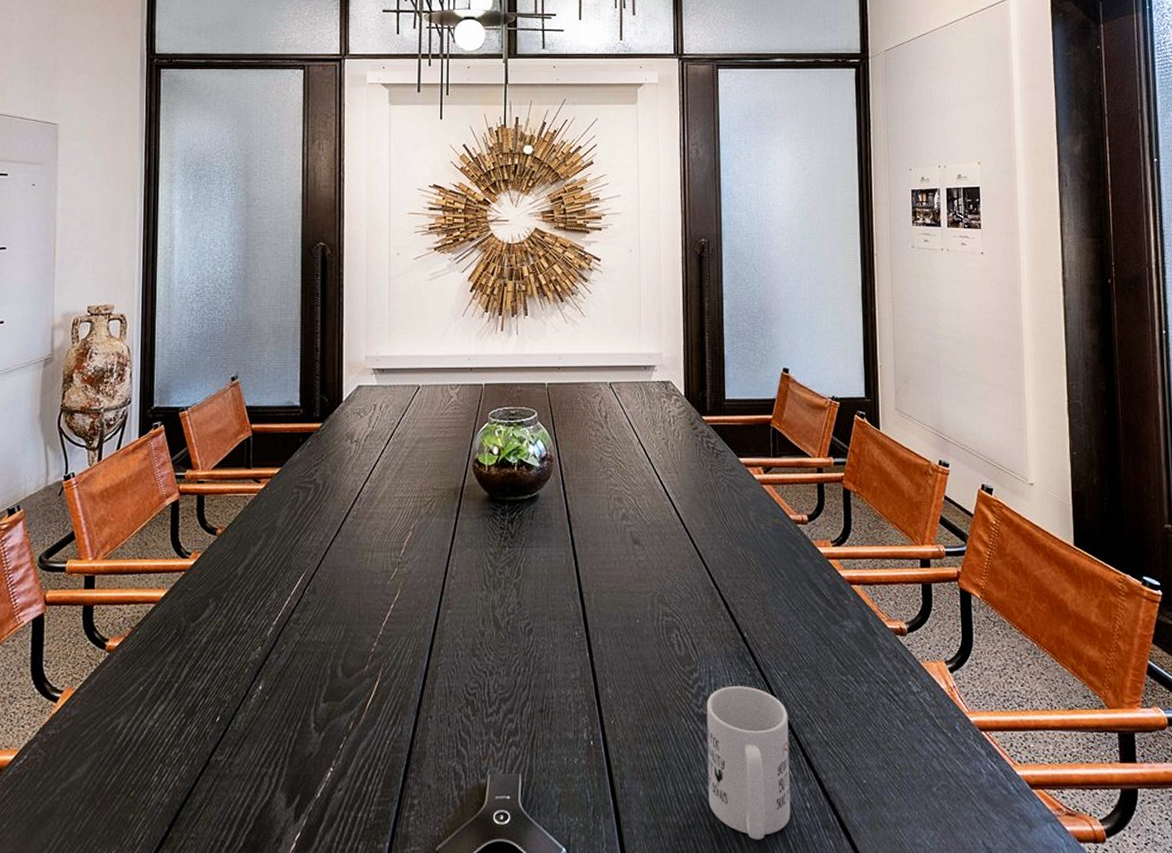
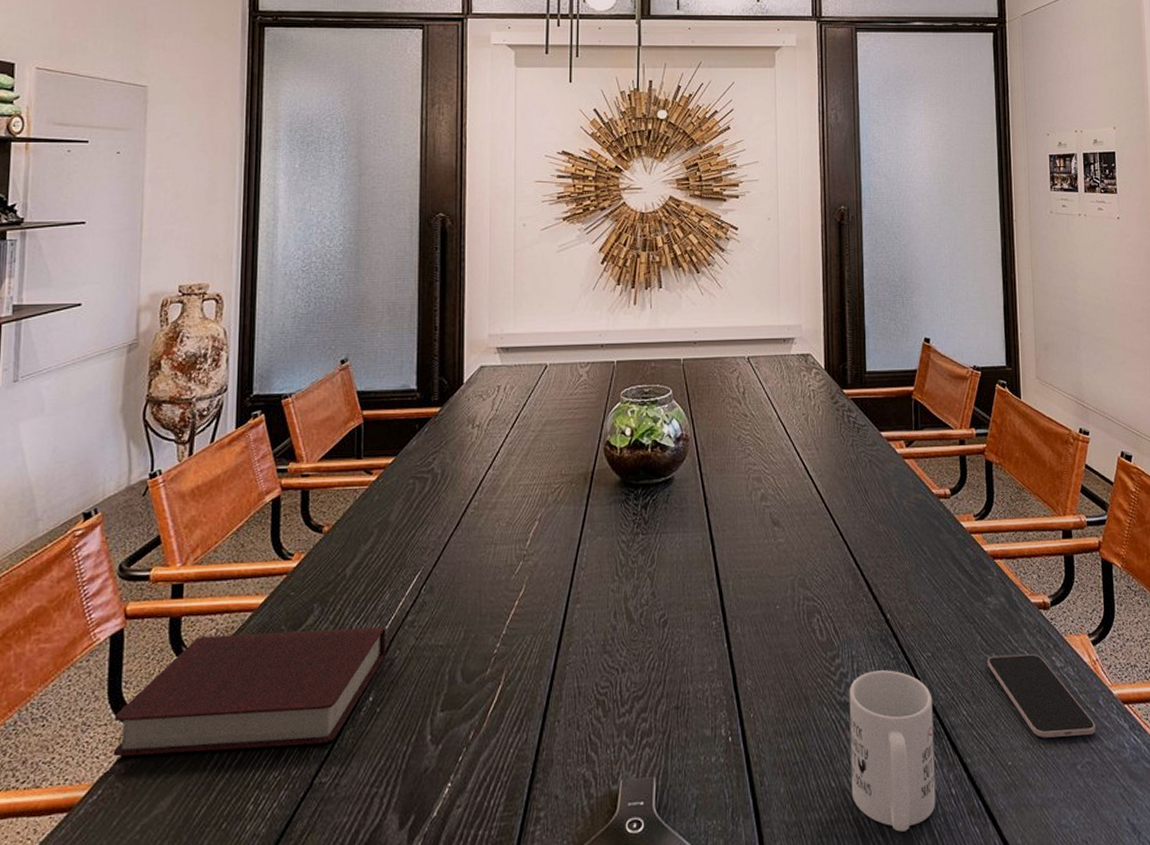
book: none [36,622,274,727] -> present [113,626,386,757]
smartphone: none [843,677,952,759] -> present [988,654,1096,738]

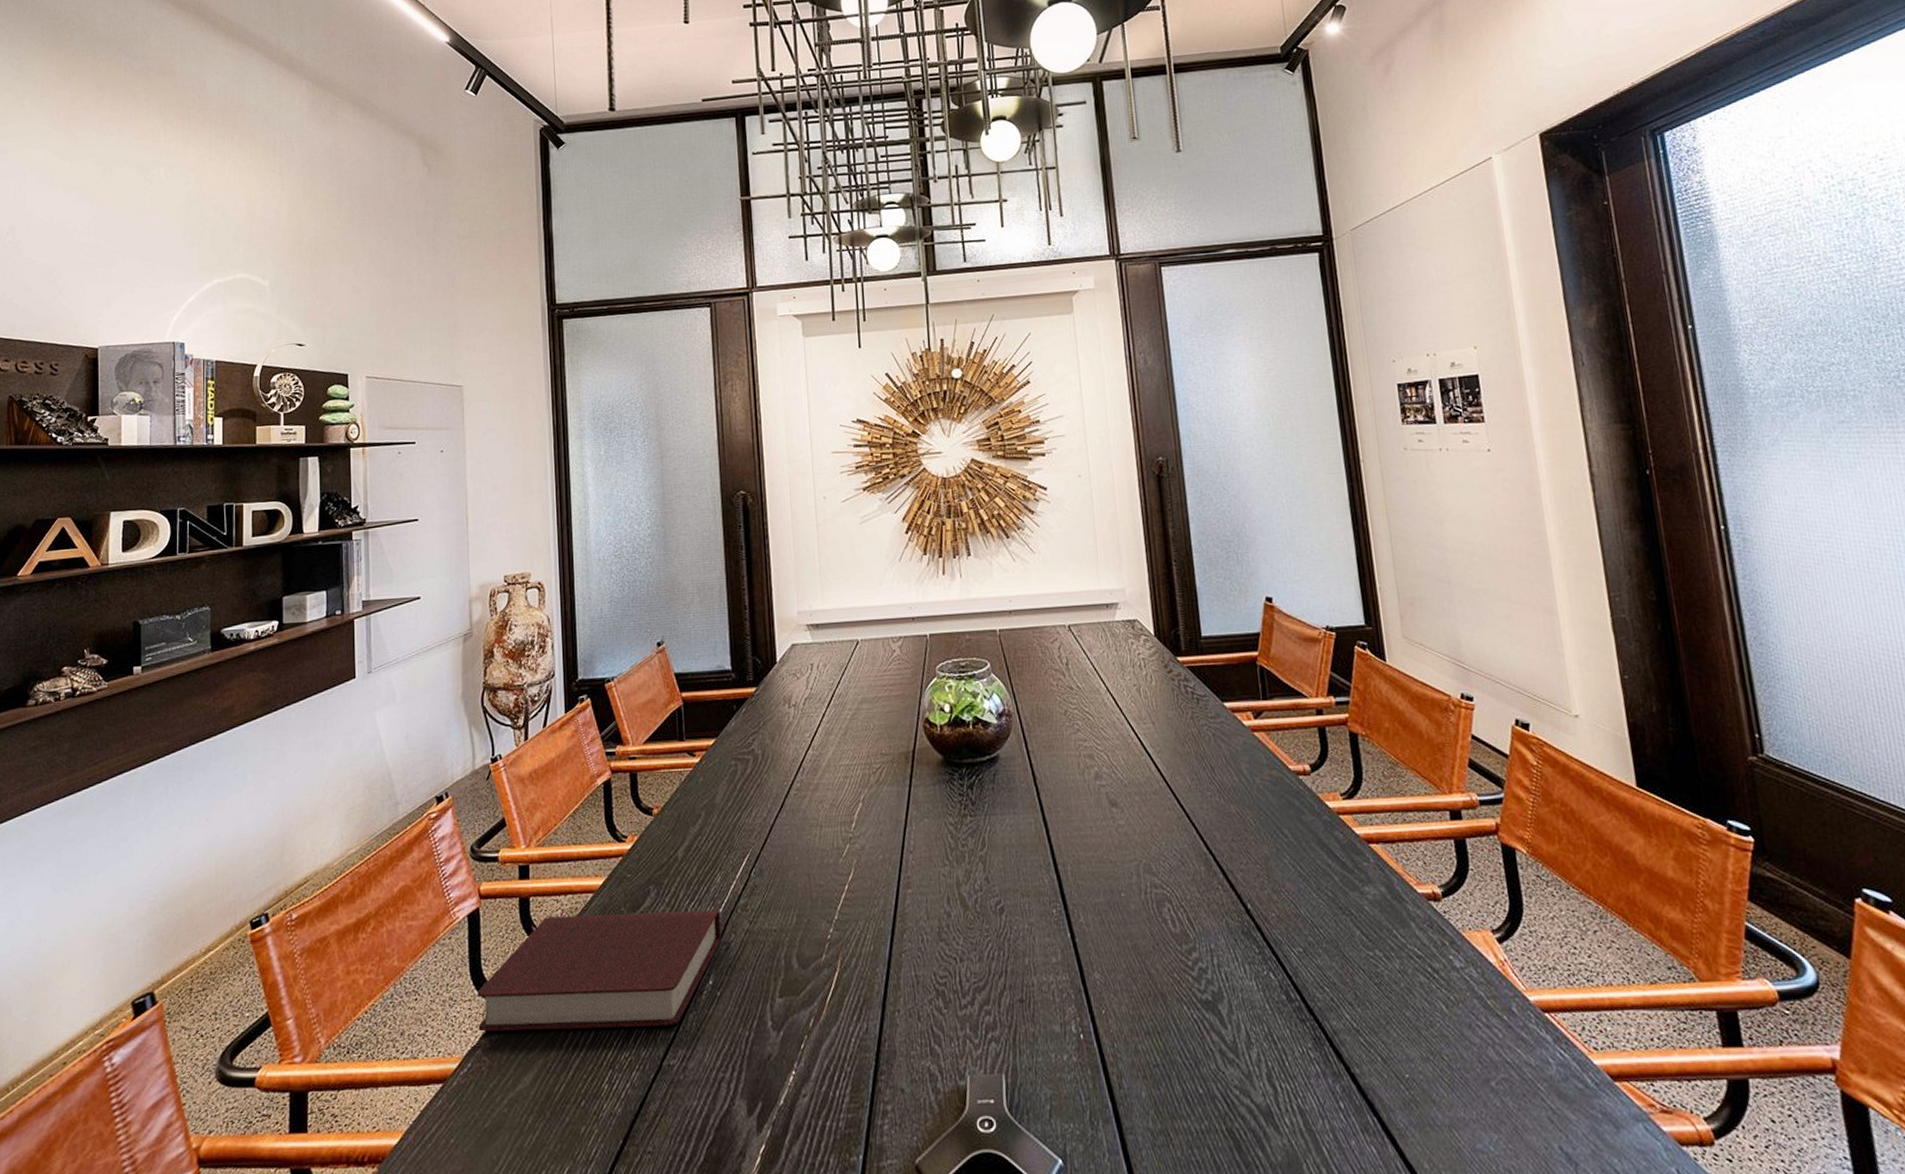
mug: present [849,670,936,832] -> none [1210,966,1322,1147]
smartphone: present [988,654,1096,738] -> none [1370,952,1511,1049]

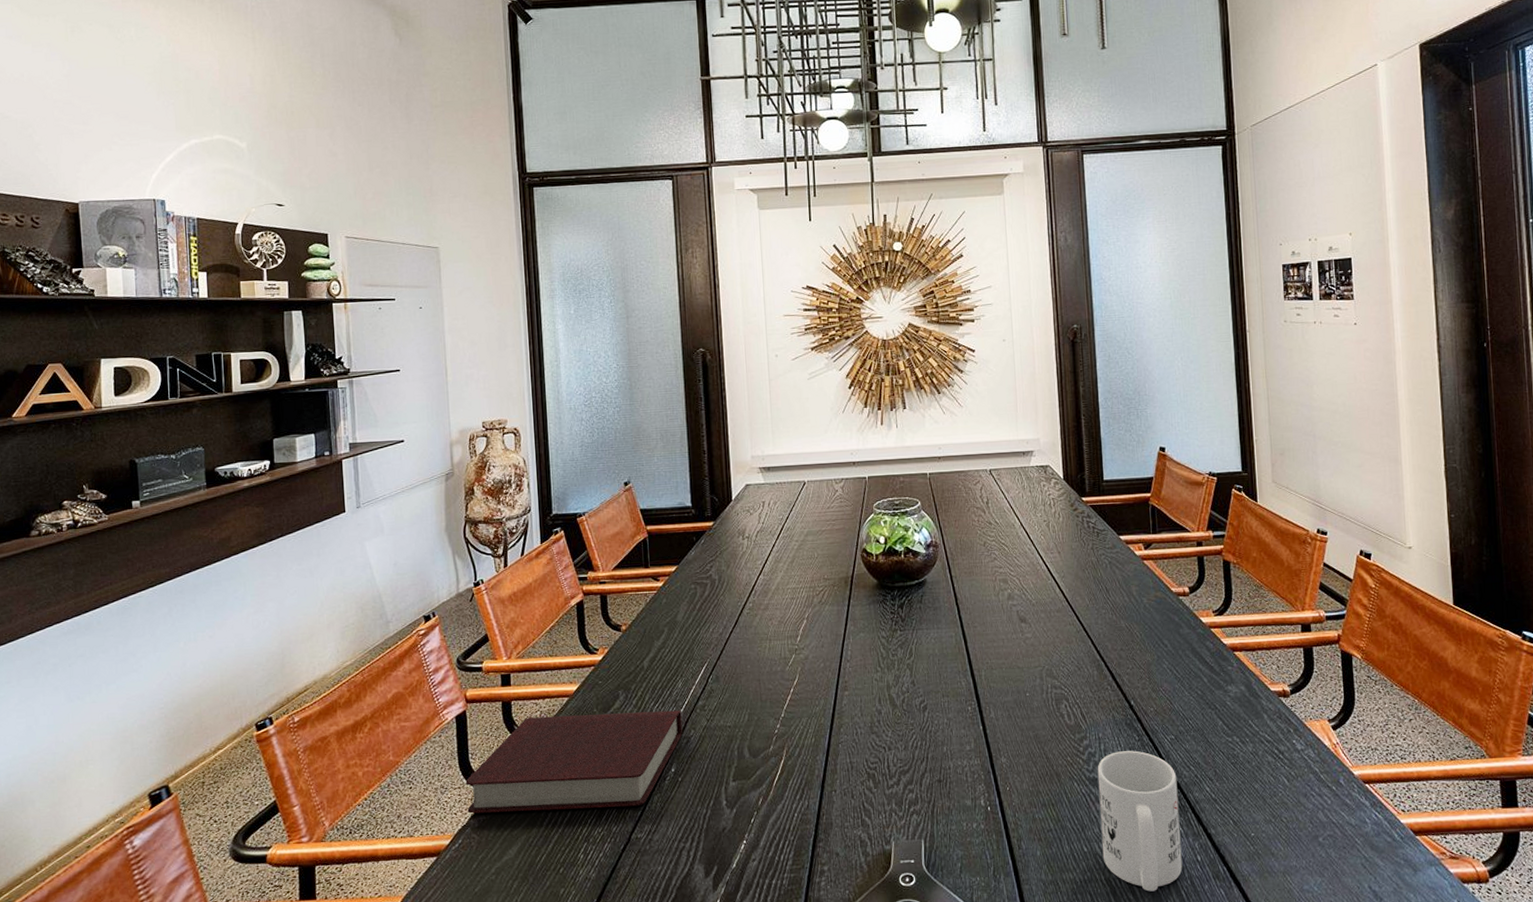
mug: none [1210,966,1322,1147] -> present [1097,750,1183,892]

